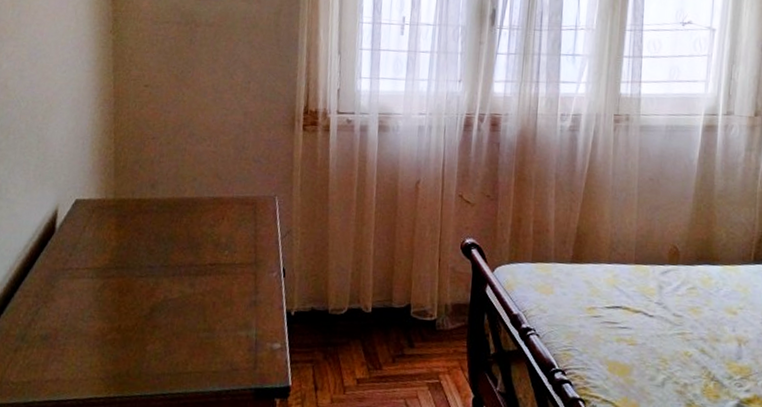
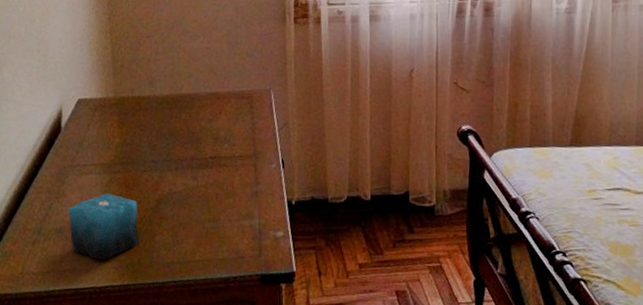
candle: none [55,299,131,371] -> present [68,193,140,261]

